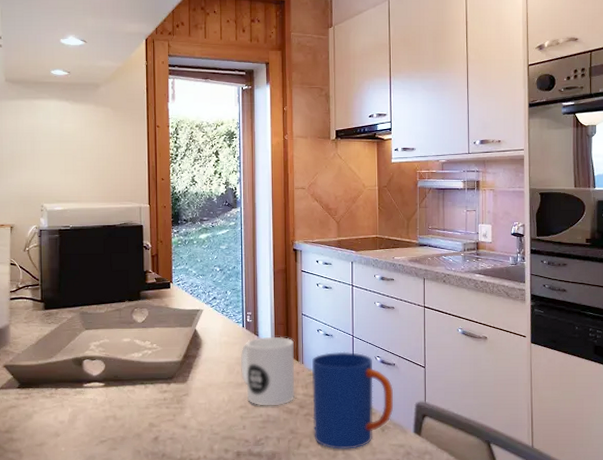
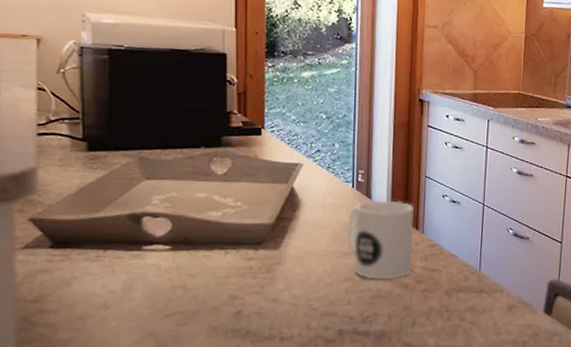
mug: present [312,351,394,449] -> none [431,221,526,329]

